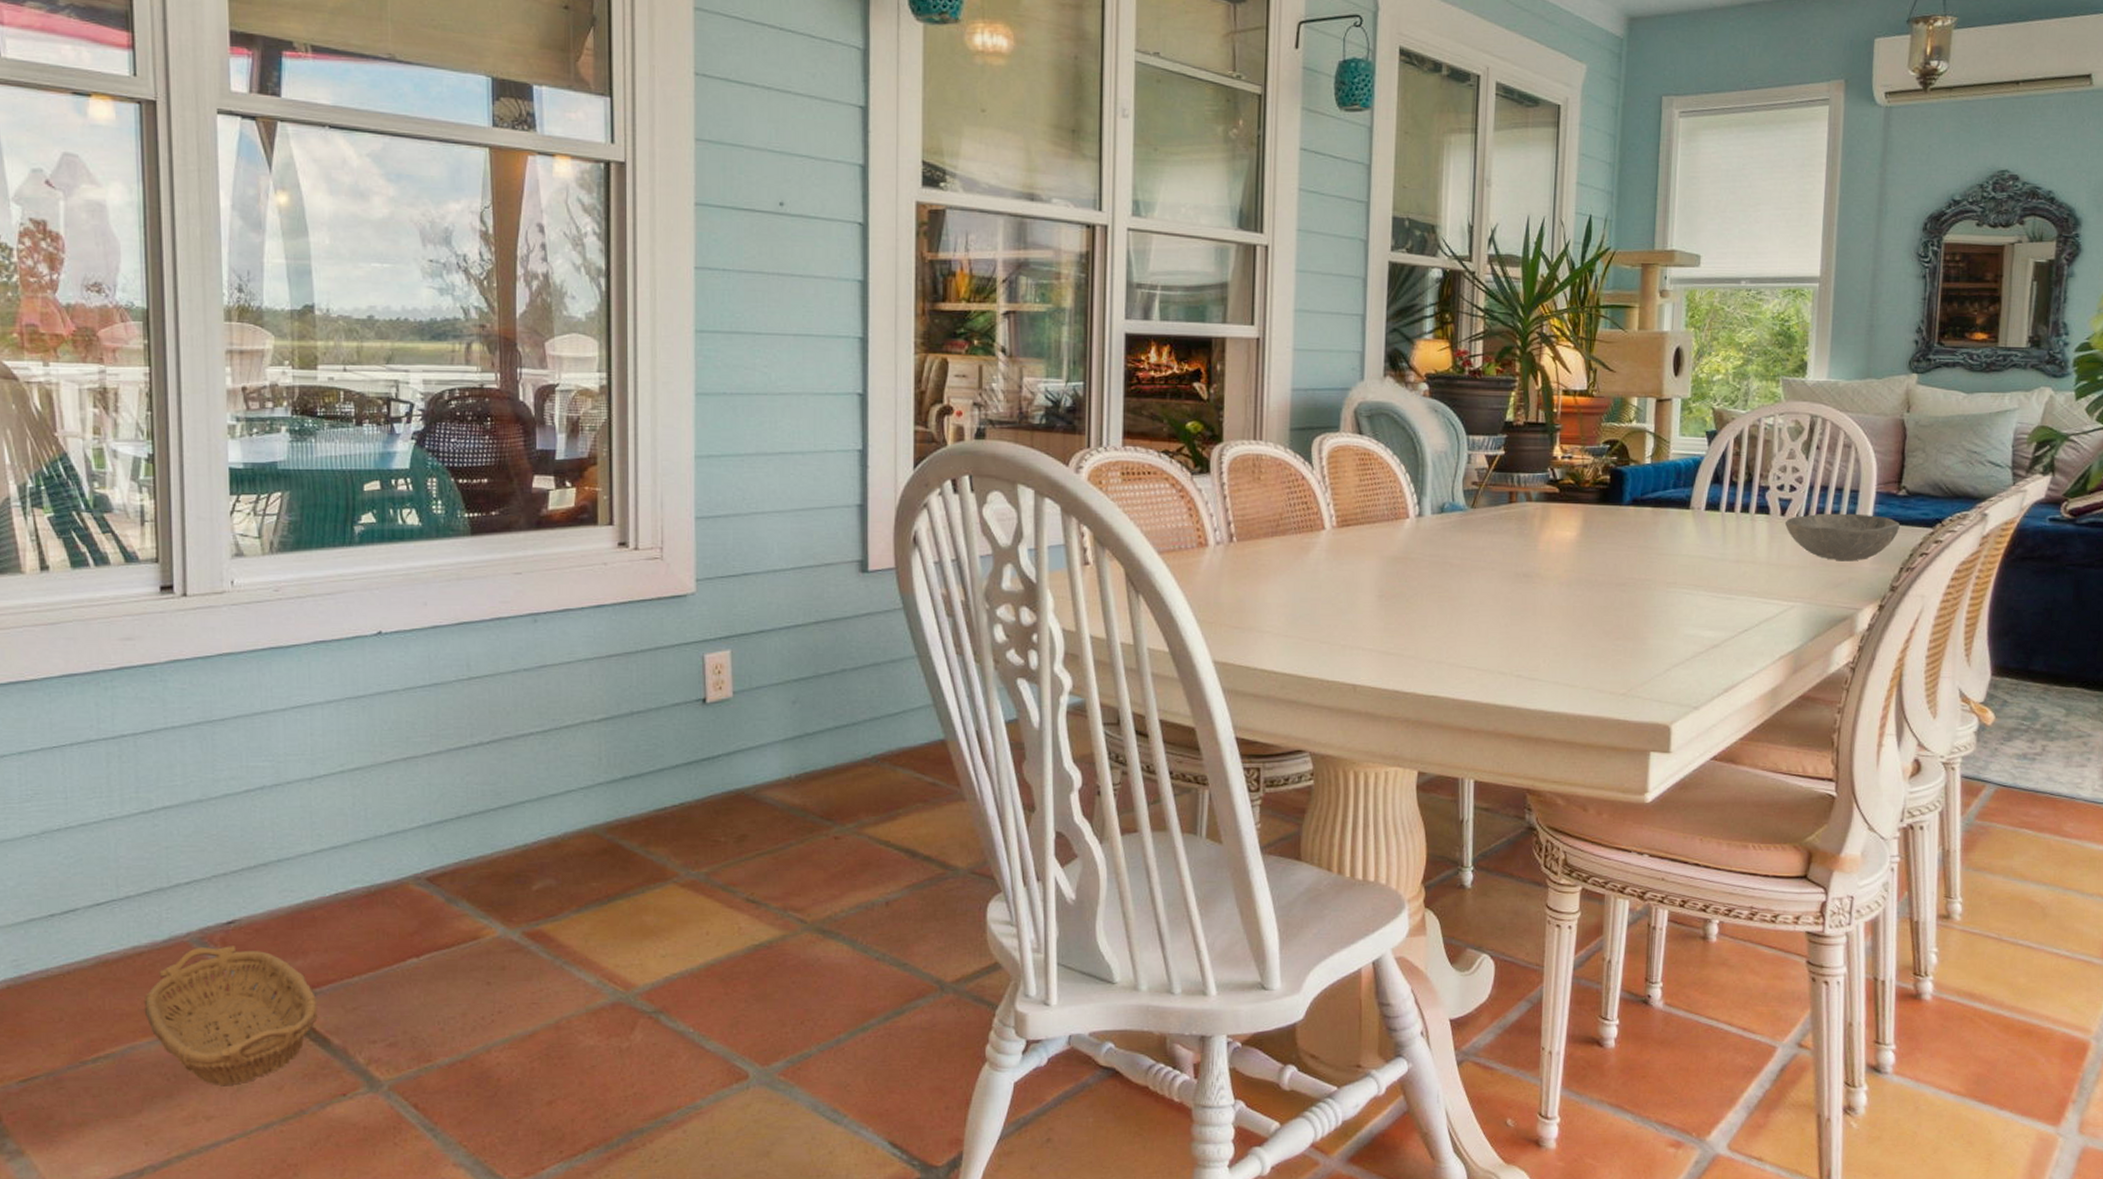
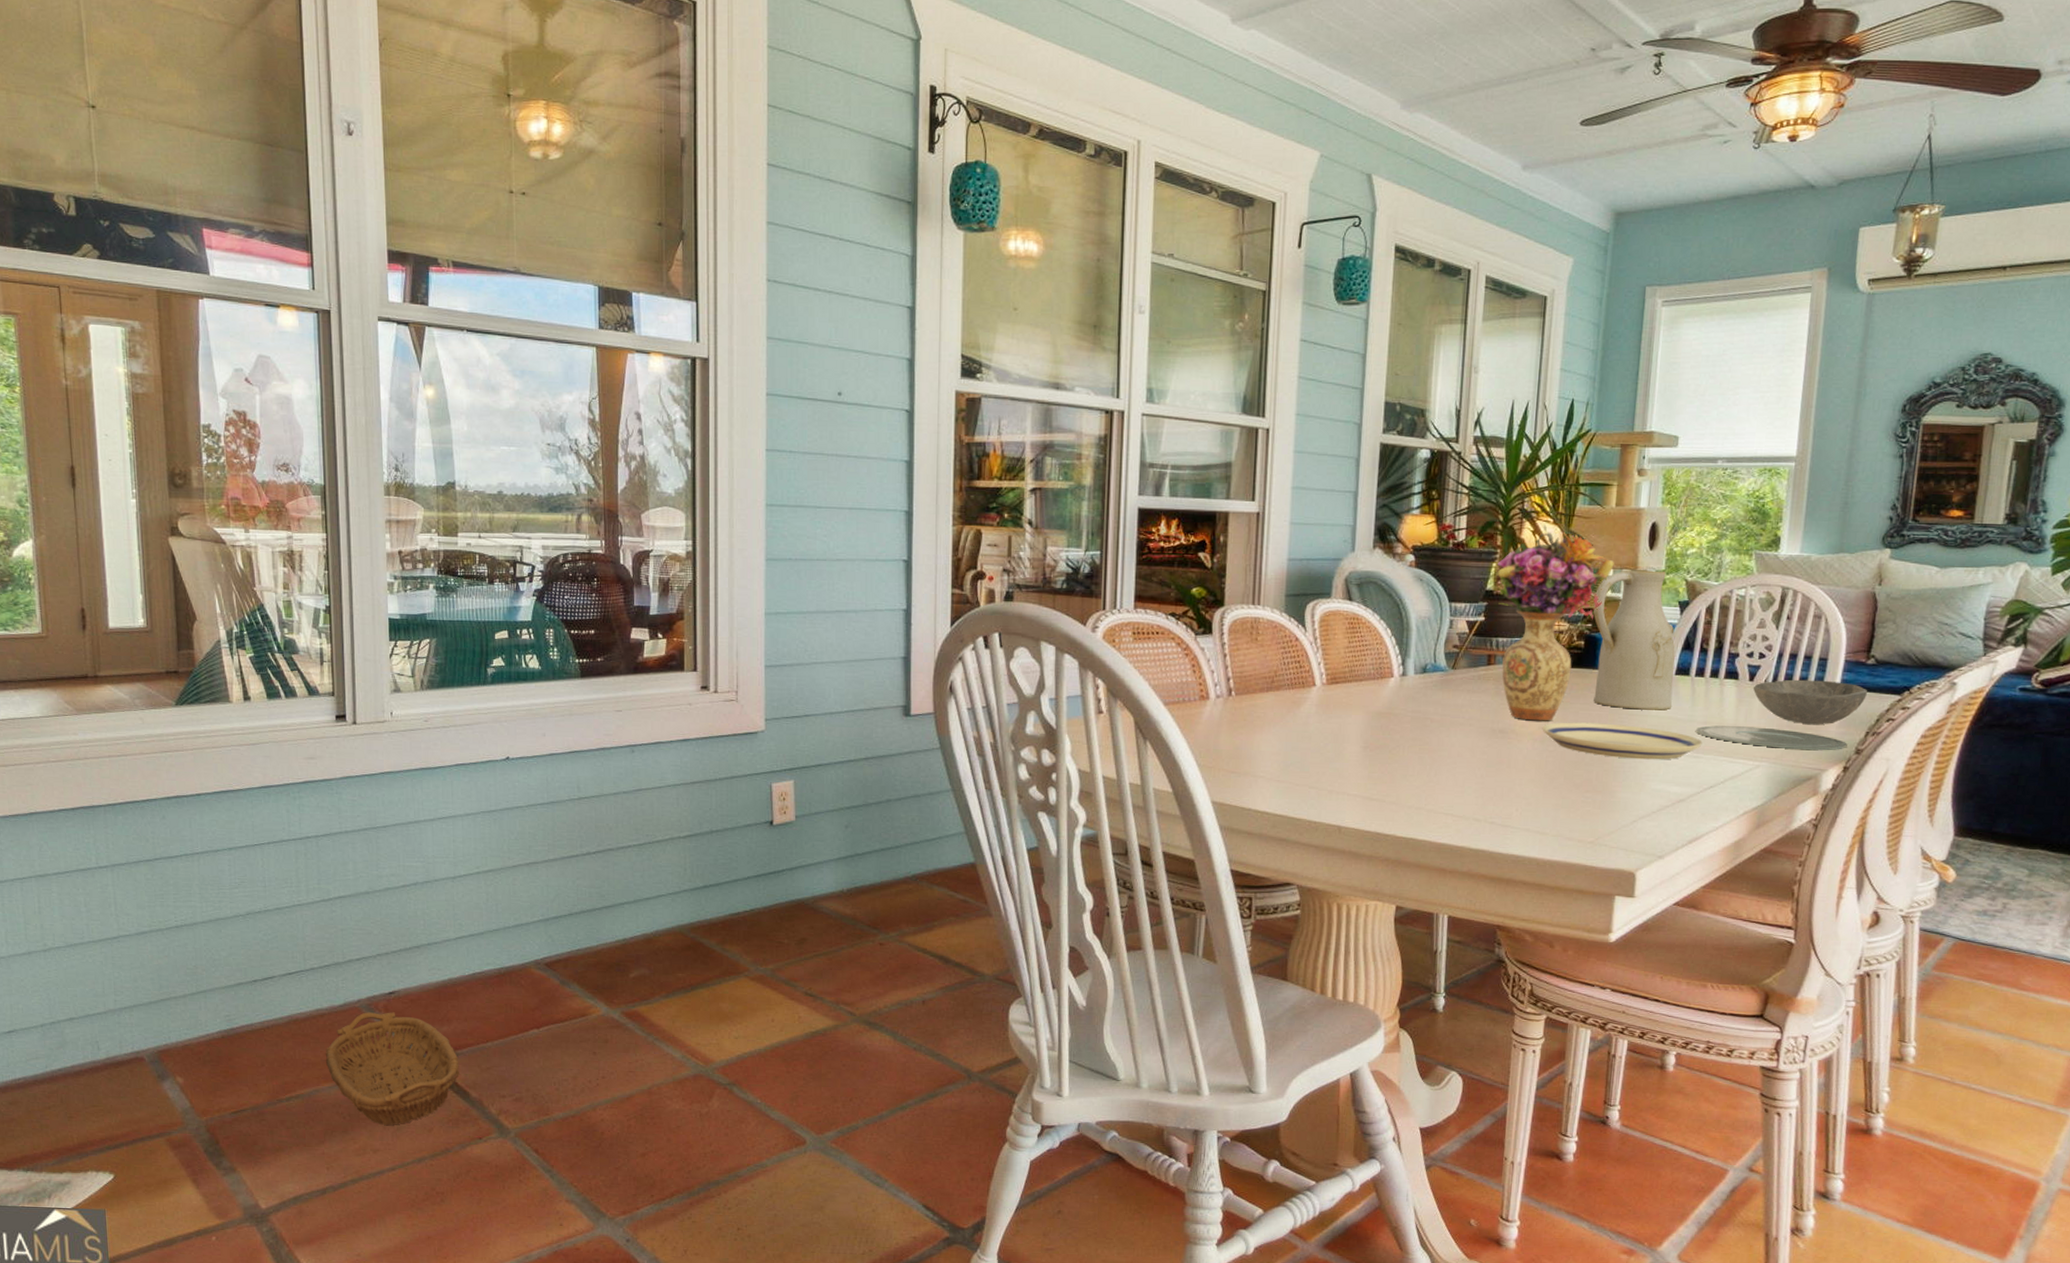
flower arrangement: none [1510,350,1639,563] -> present [1491,524,1614,721]
plate: none [1568,564,1735,603] -> present [1542,722,1703,760]
ceramic pitcher: none [1618,398,1704,549] -> present [1593,569,1675,710]
plate: none [1728,564,1882,589] -> present [1696,725,1847,751]

